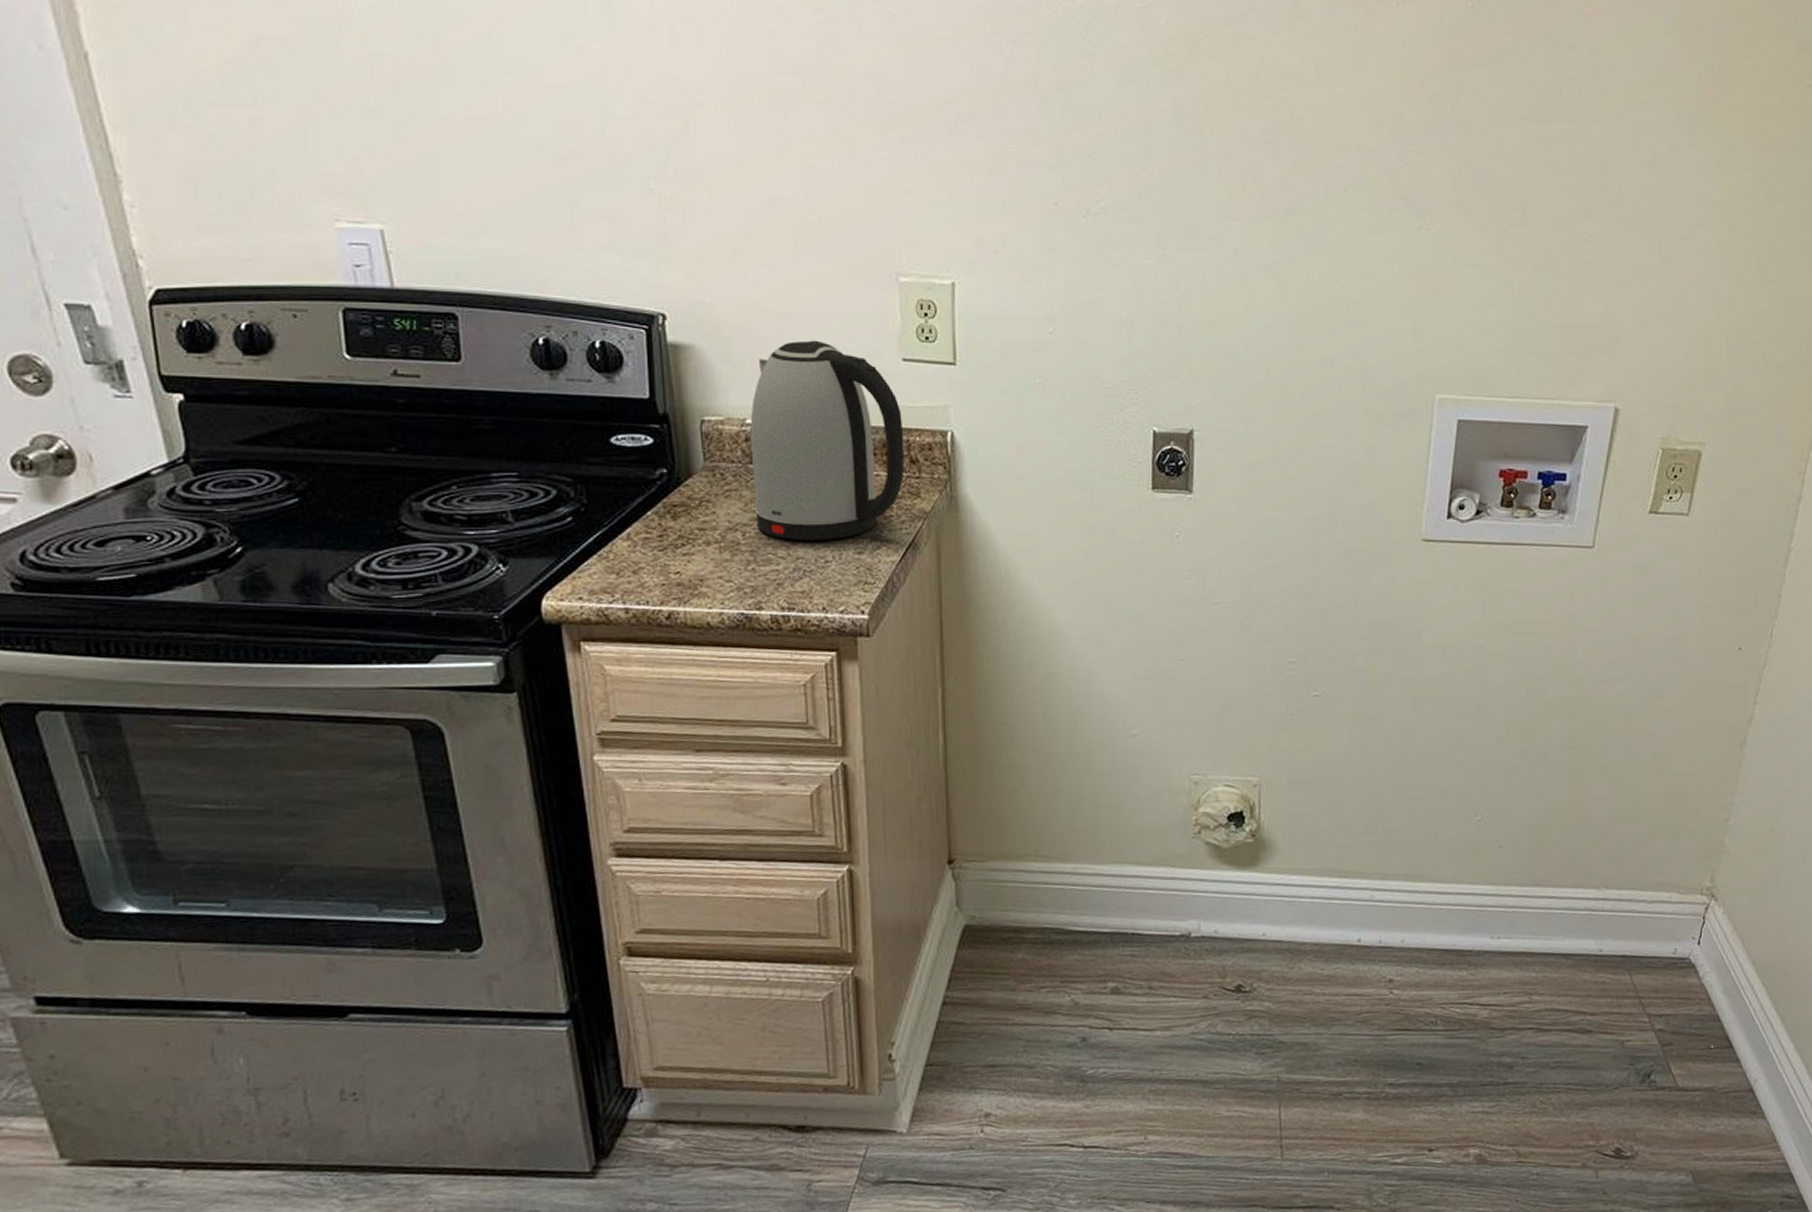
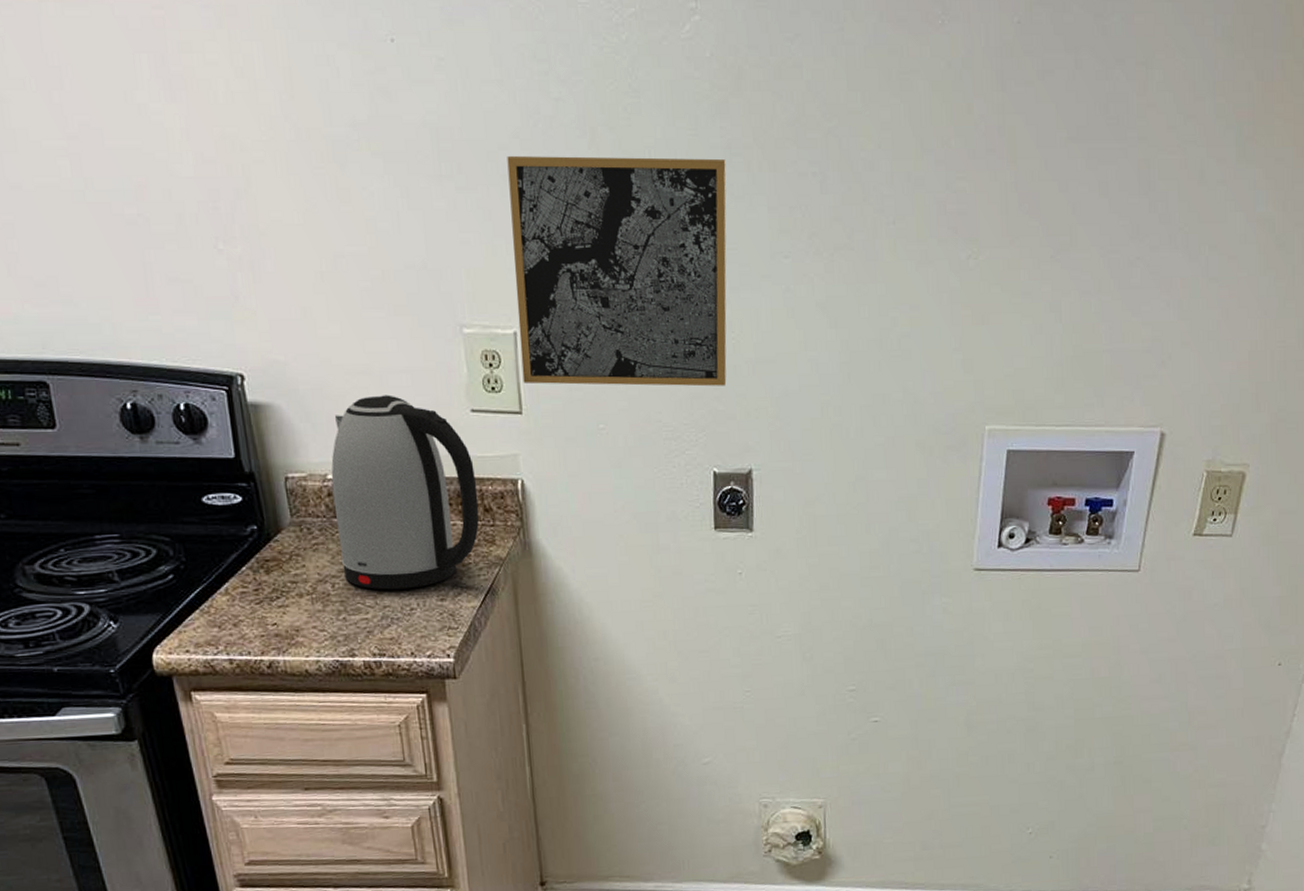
wall art: none [954,111,1177,345] -> present [507,156,727,387]

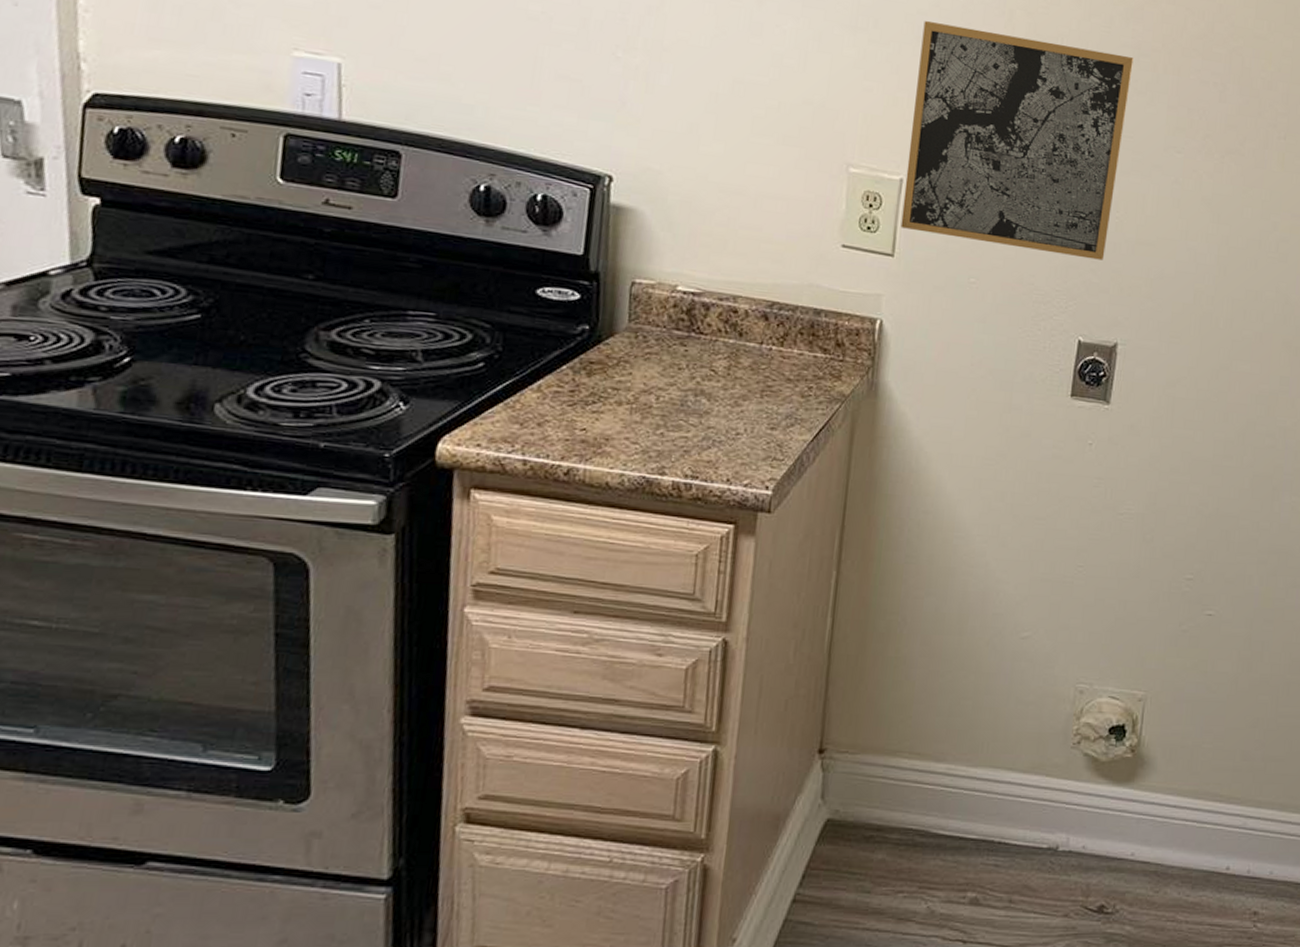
kettle: present [331,395,479,590] -> none [672,216,834,413]

